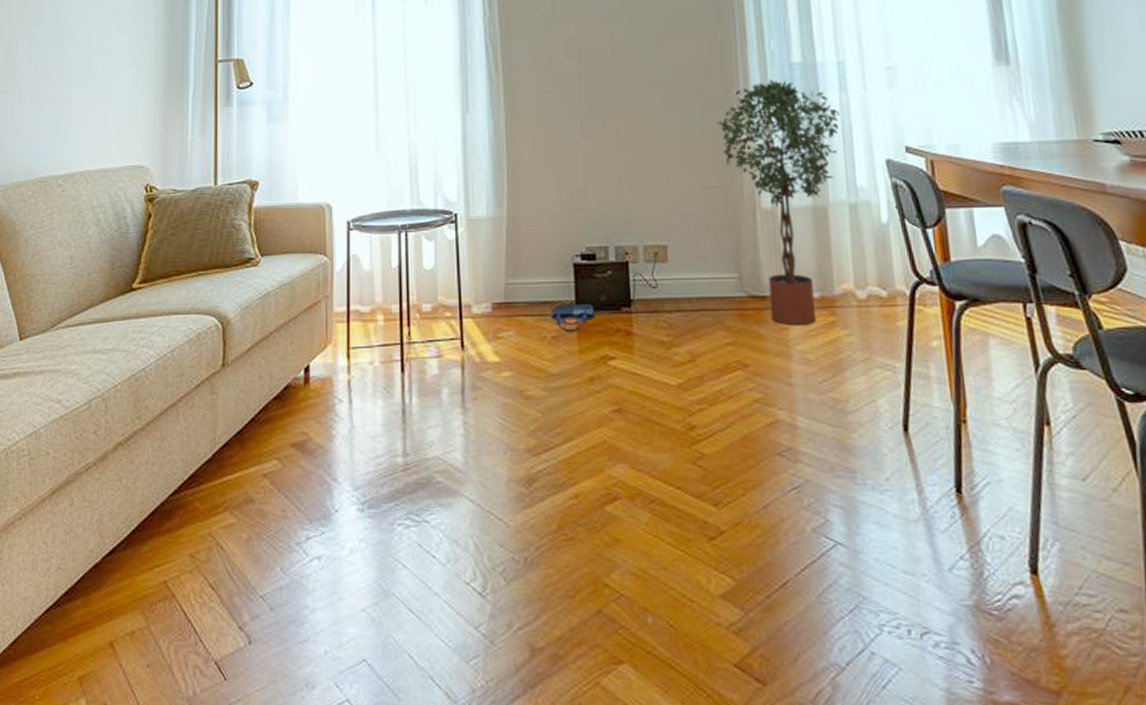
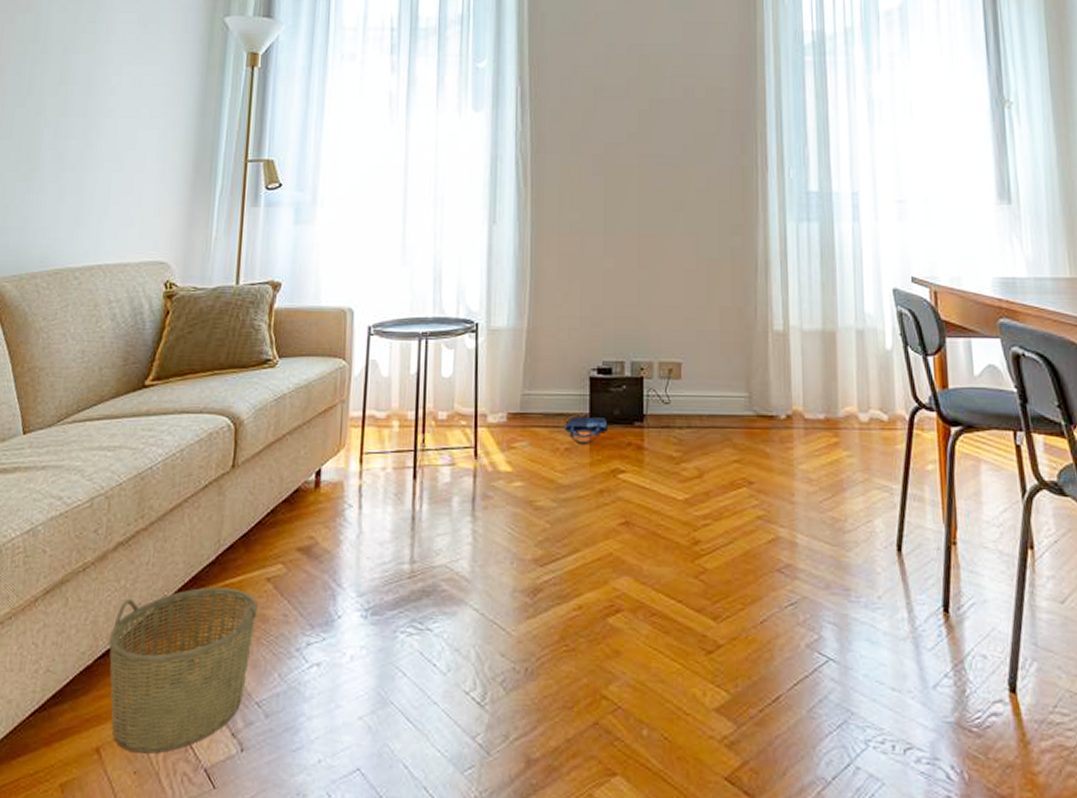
basket: none [115,484,257,647] -> present [109,587,259,754]
potted tree: present [716,78,840,325] -> none [735,205,852,445]

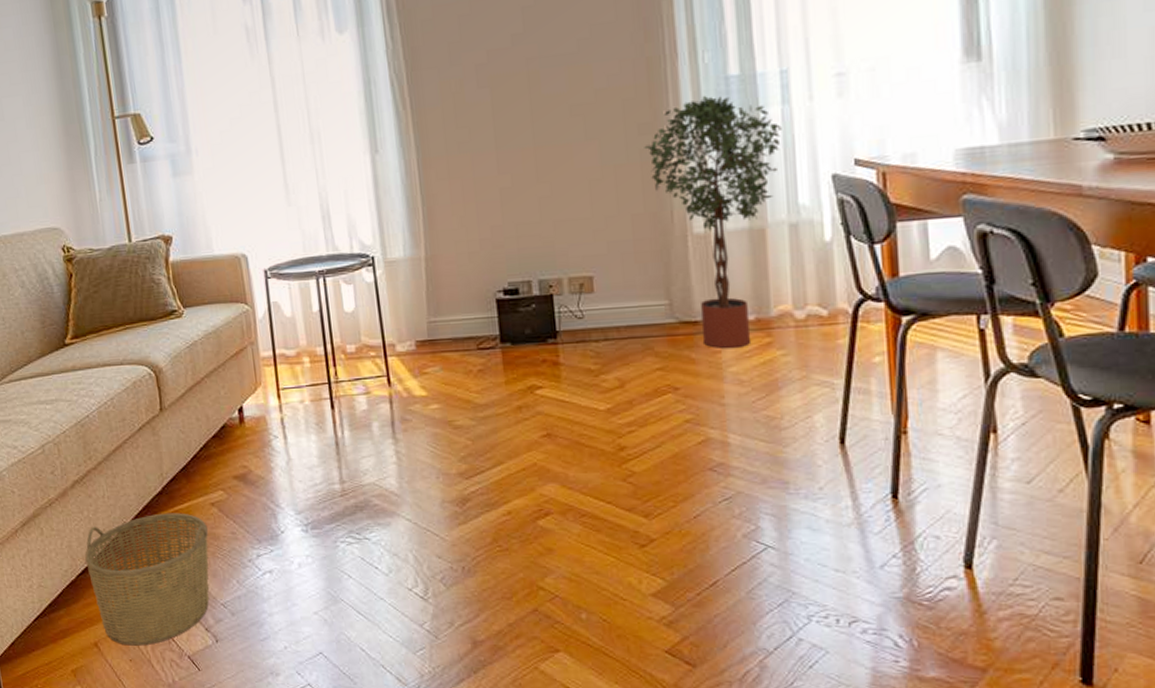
shopping bag: present [565,417,608,445] -> none [475,338,520,366]
potted tree: none [735,205,852,445] -> present [644,95,782,348]

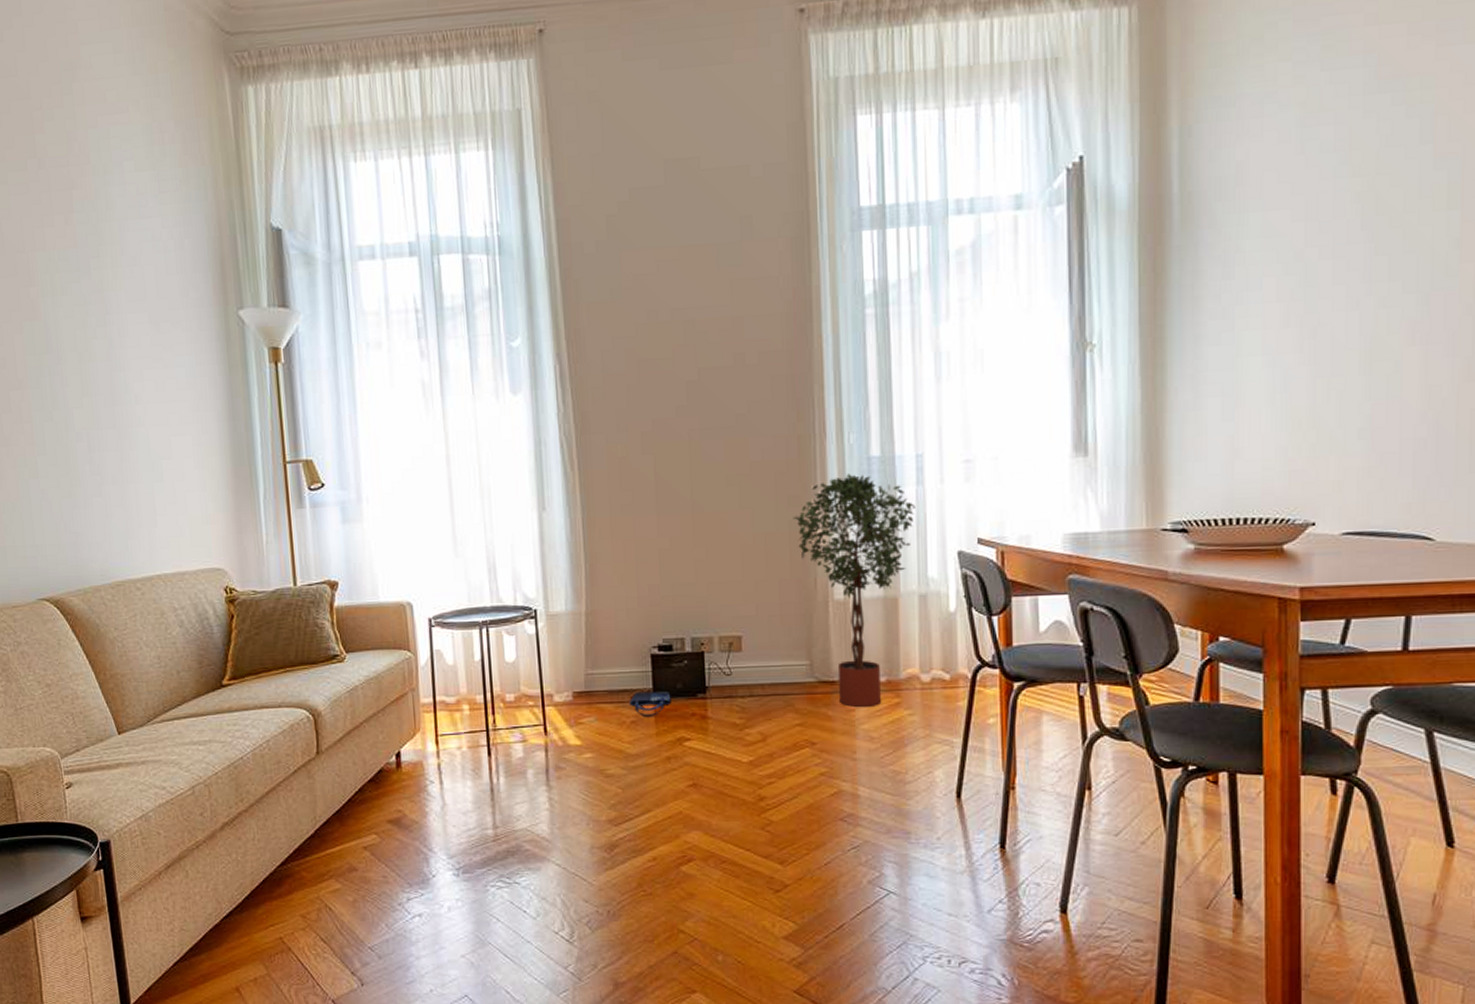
basket: present [85,513,210,646] -> none [231,856,360,990]
shopping bag: none [475,338,520,366] -> present [629,692,671,718]

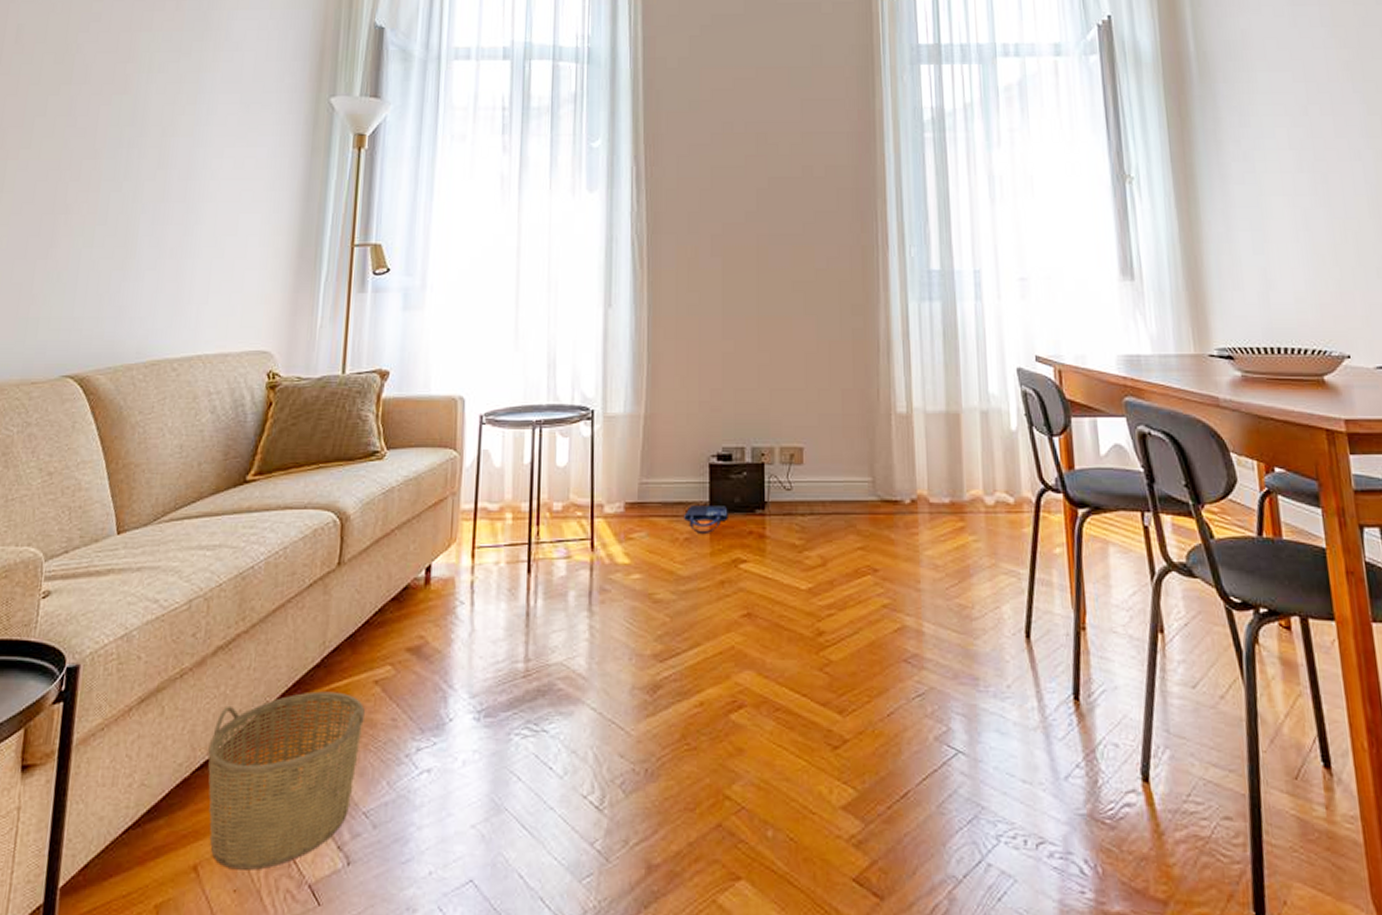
basket: none [231,856,360,990] -> present [208,691,366,870]
potted tree: present [793,473,916,707] -> none [856,284,975,530]

